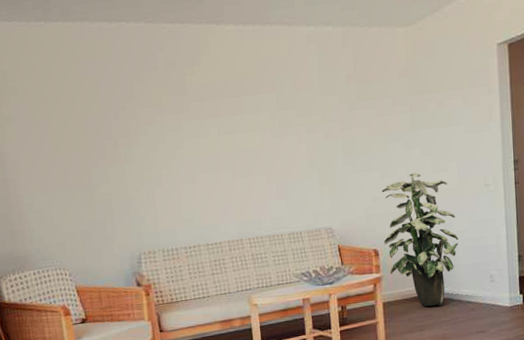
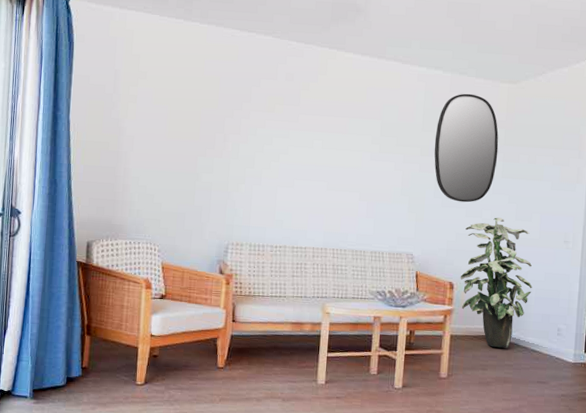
home mirror: none [335,45,405,165] -> present [434,93,499,203]

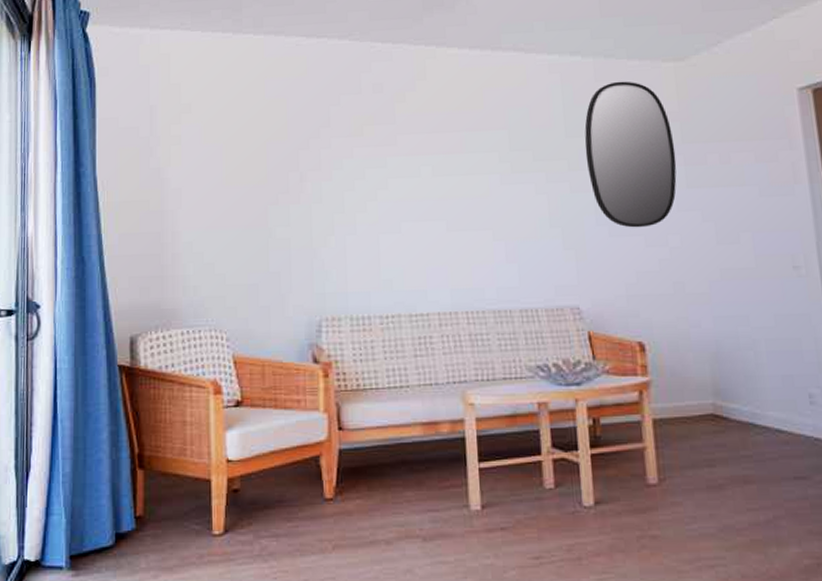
indoor plant: present [460,217,532,348] -> none [648,243,760,432]

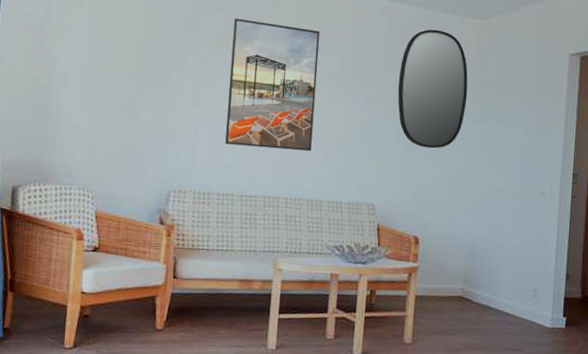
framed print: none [373,100,489,254] -> present [225,18,320,152]

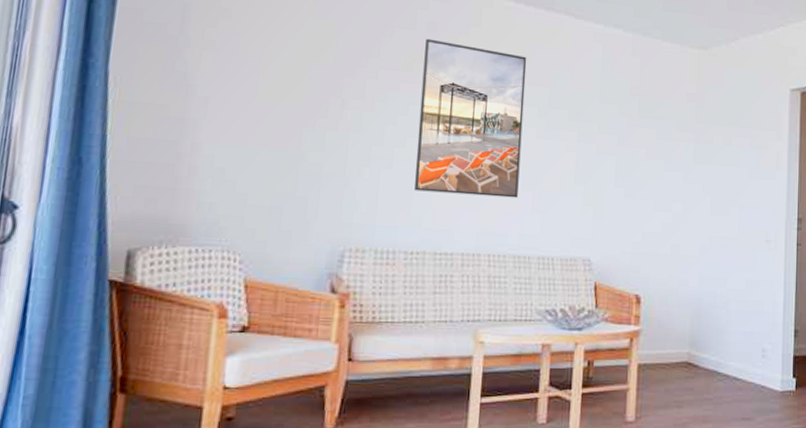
home mirror: present [397,29,468,149] -> none [614,58,689,193]

